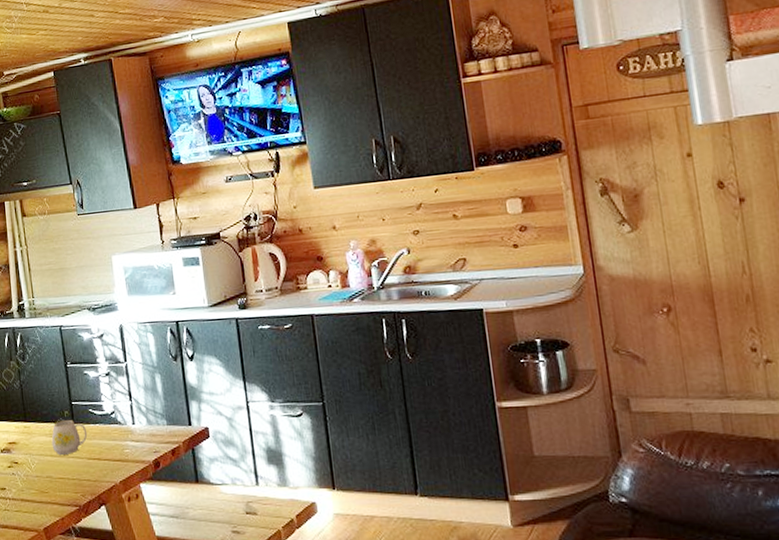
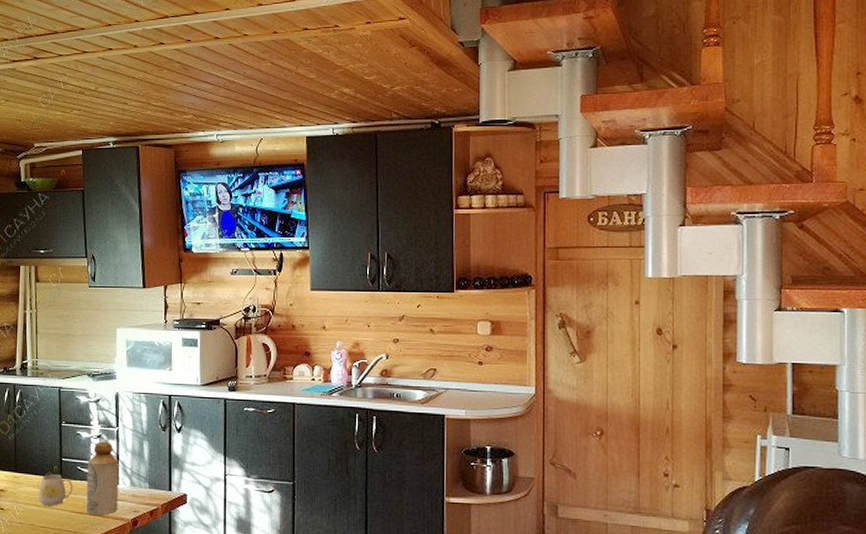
bottle: none [98,379,137,460] -> present [86,441,119,516]

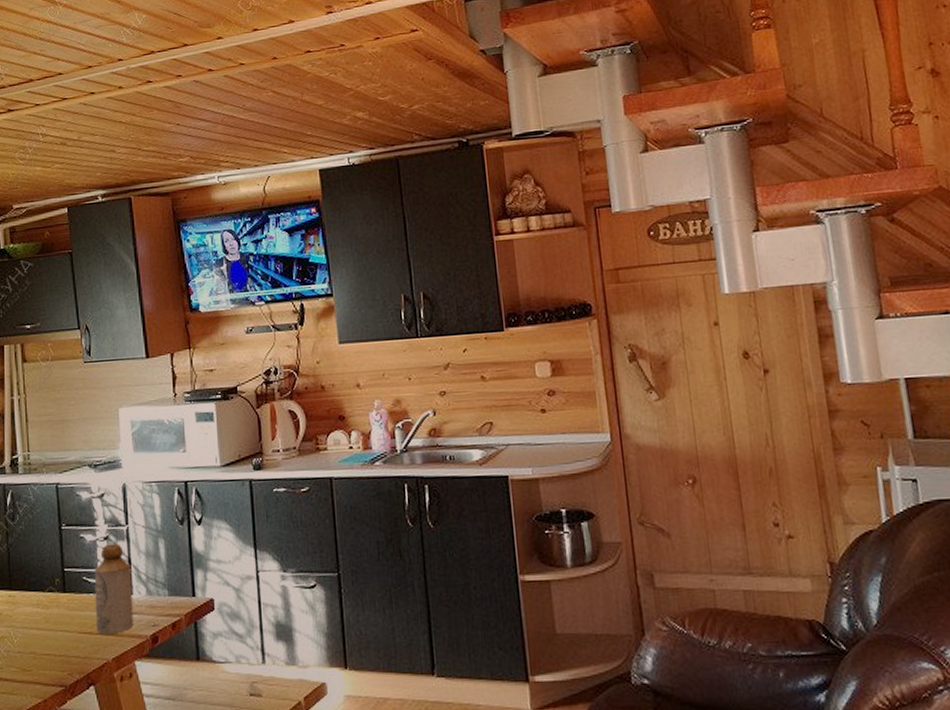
mug: present [38,474,73,506] -> none [38,589,80,628]

